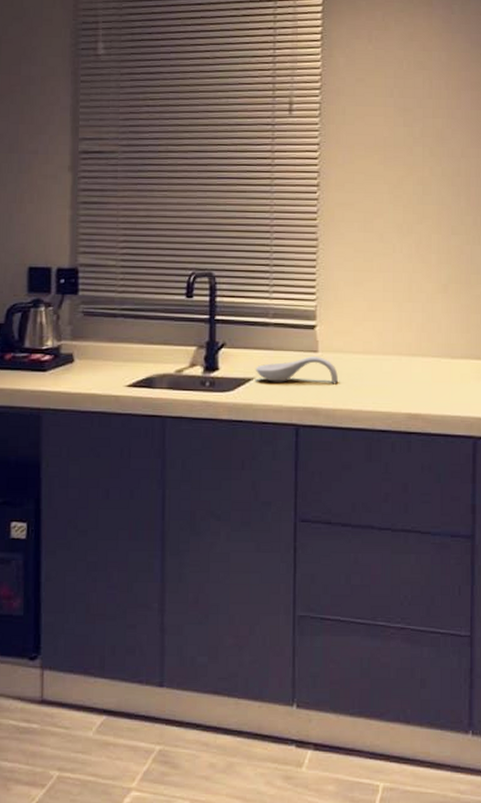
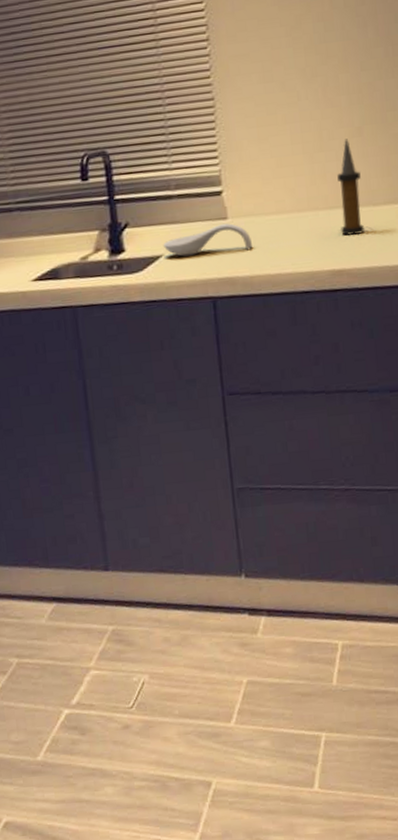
candle: none [420,293,442,384] -> present [337,139,364,236]

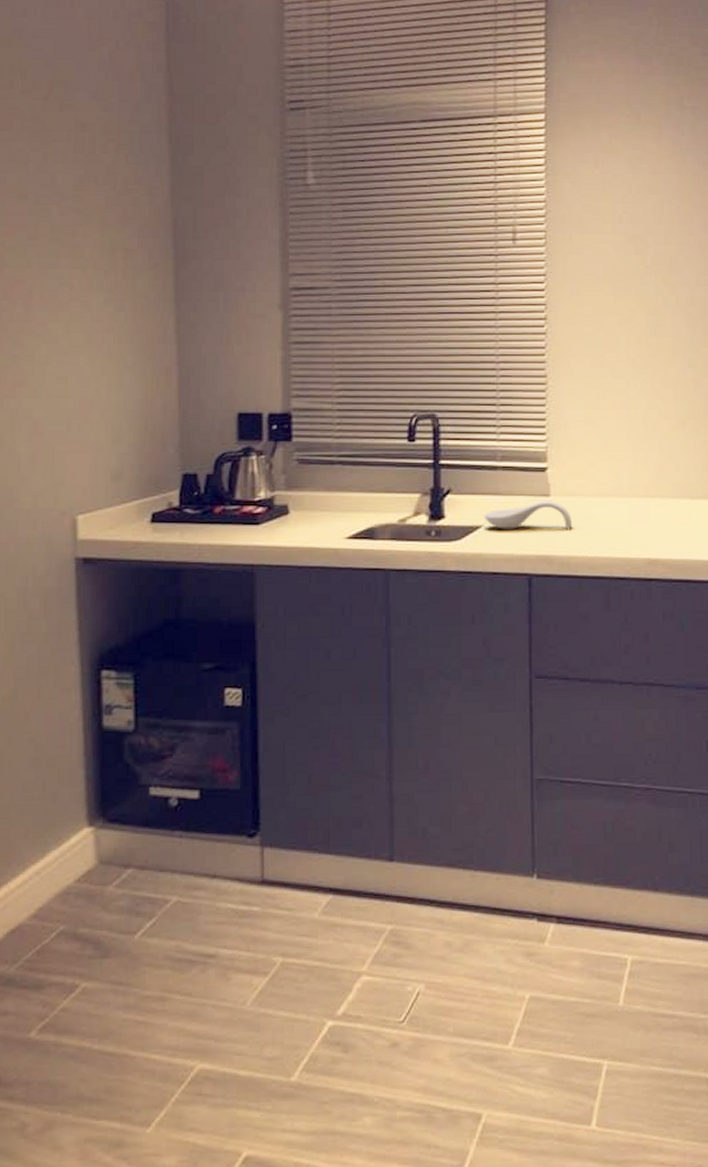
candle: present [337,139,364,236] -> none [659,430,681,527]

